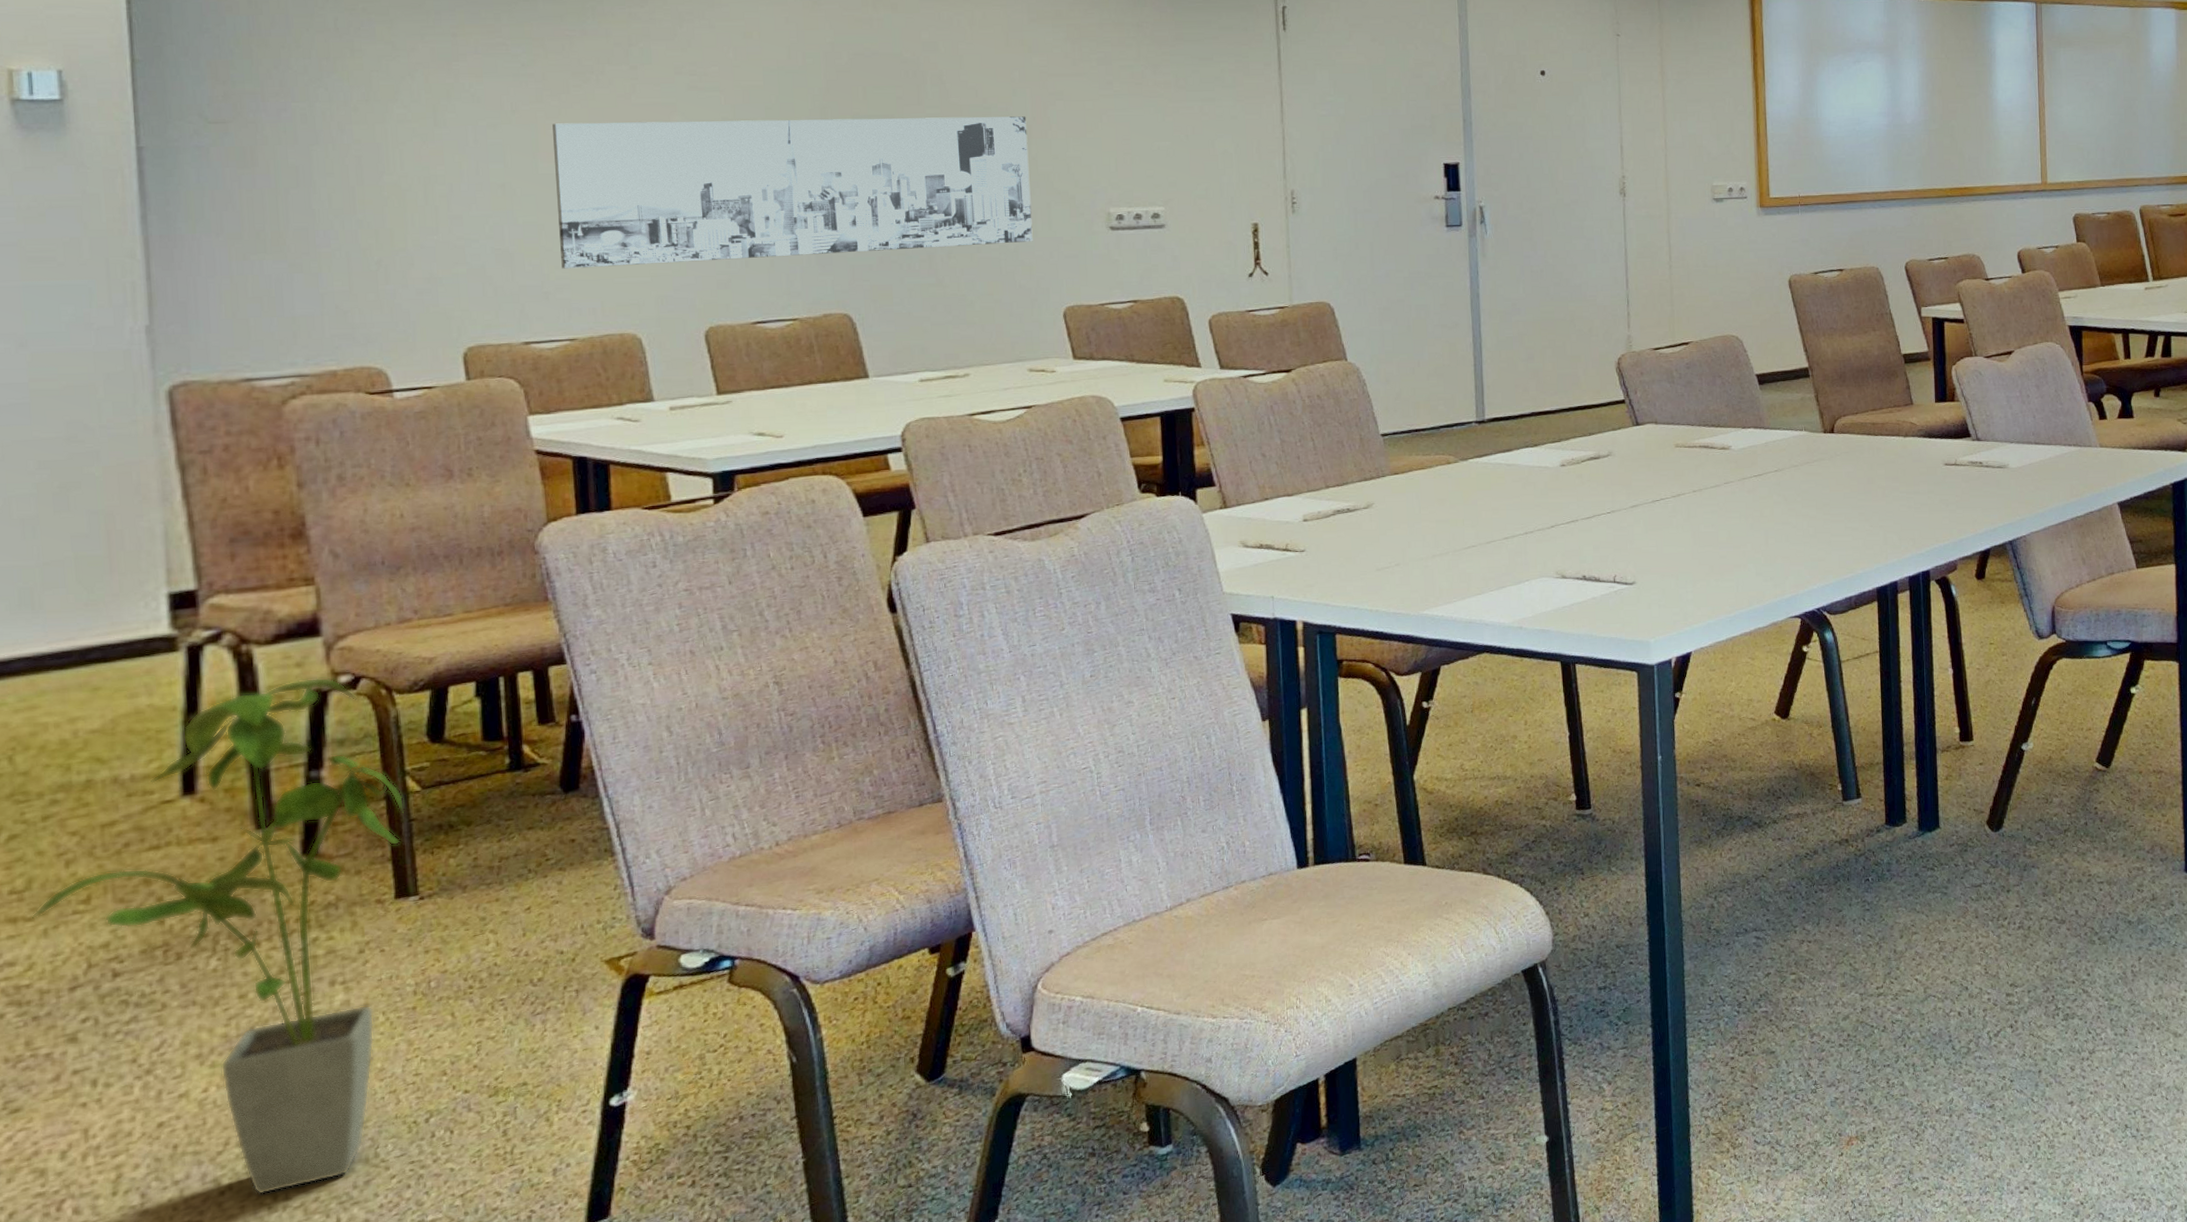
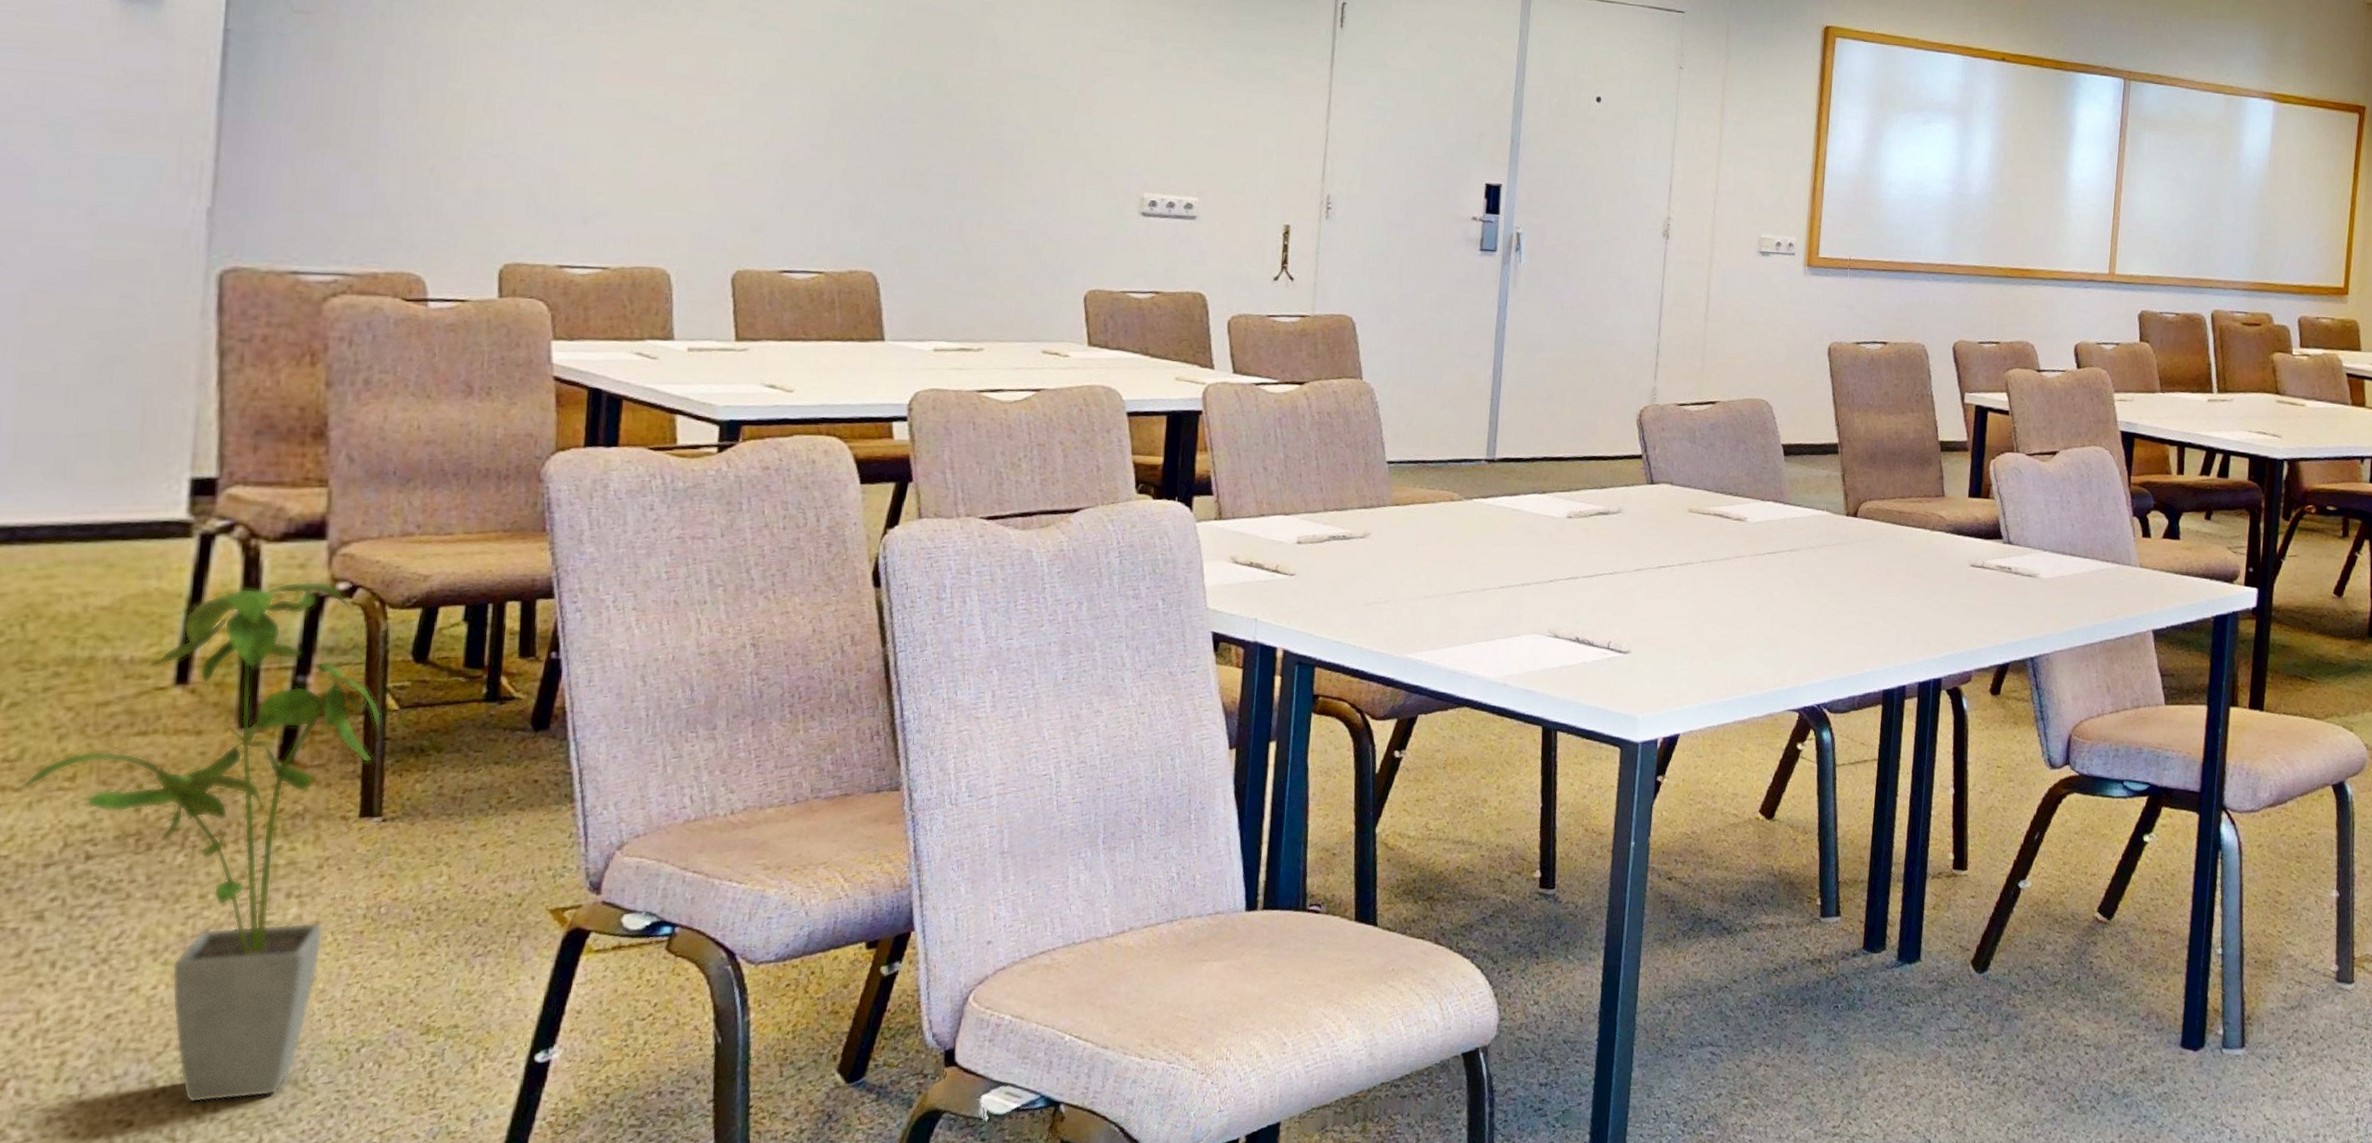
wall art: present [552,116,1033,269] -> none [604,47,1073,219]

